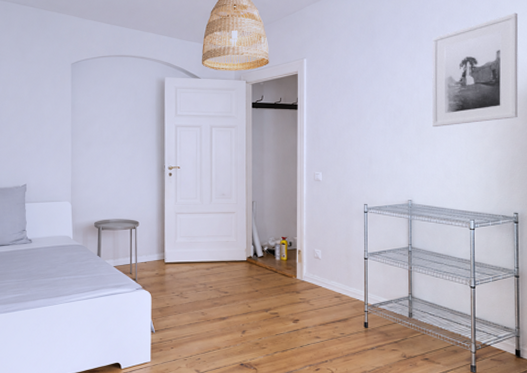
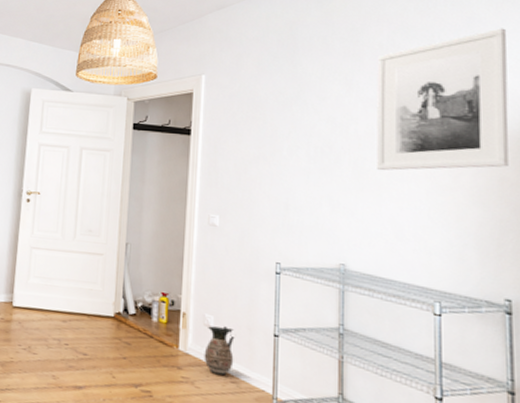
ceramic jug: none [315,257,337,293] -> present [204,326,235,376]

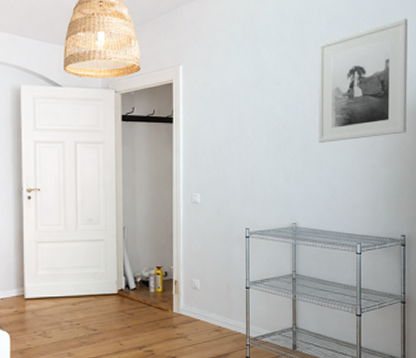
ceramic jug: present [204,326,235,376] -> none [193,287,217,327]

